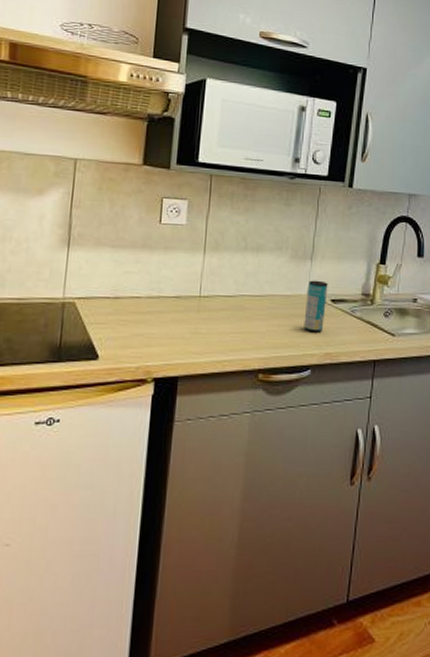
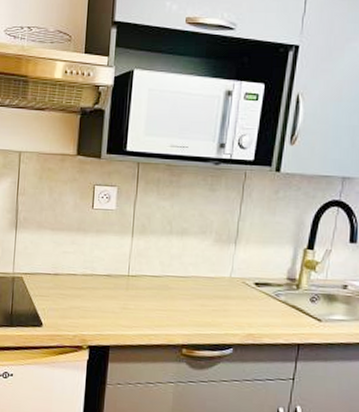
beverage can: present [304,280,328,333] -> none [226,263,252,314]

